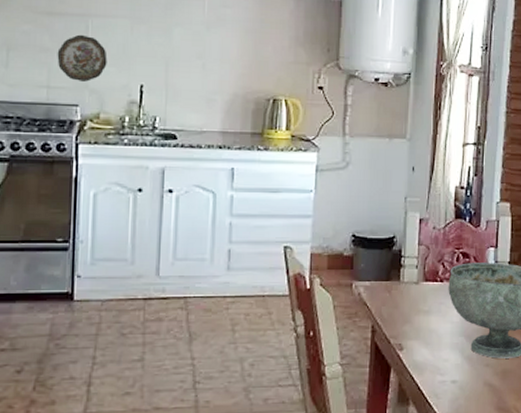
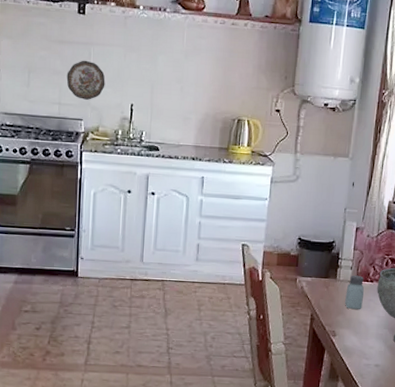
saltshaker: none [412,275,433,315] -> present [345,275,364,309]

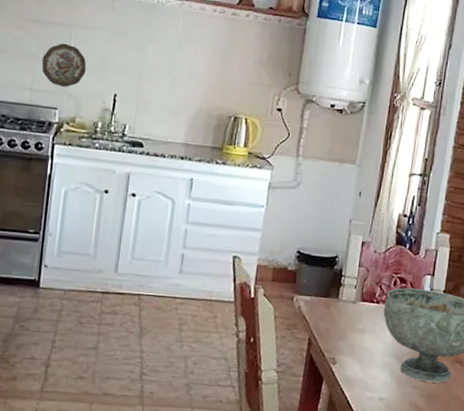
saltshaker: present [345,275,364,309] -> none [347,294,369,334]

